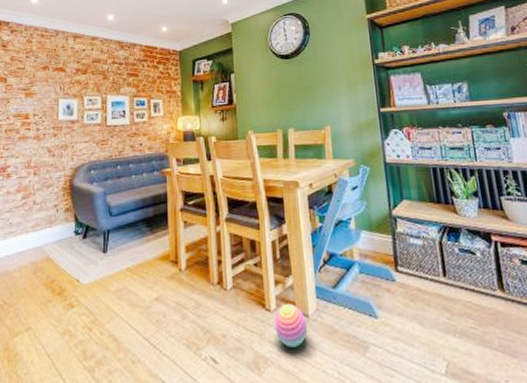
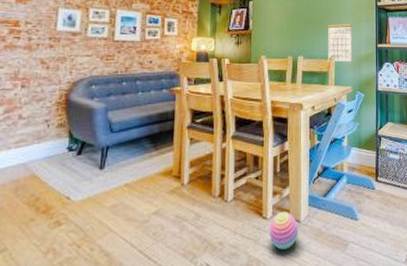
calendar: none [317,82,351,132] -> present [327,17,352,62]

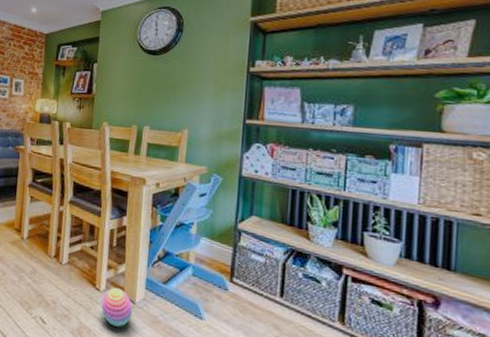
calendar: present [327,17,352,62] -> none [179,84,213,138]

